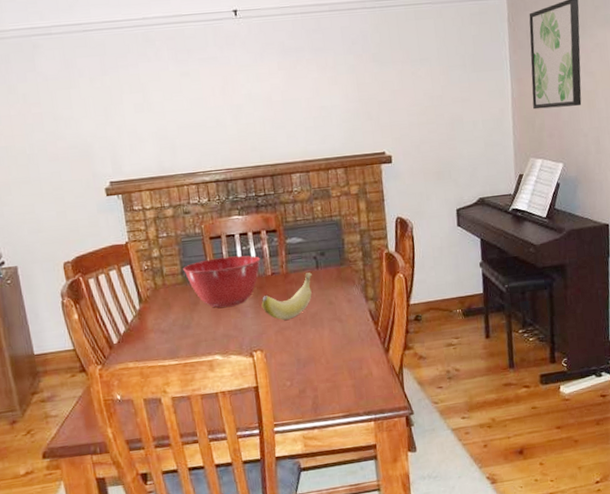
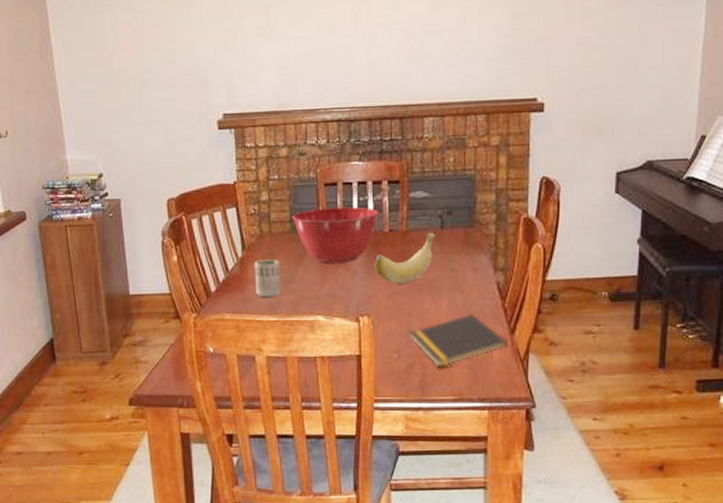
cup: none [152,308,179,345] -> present [254,259,281,298]
notepad: none [299,340,384,389] -> present [409,315,507,368]

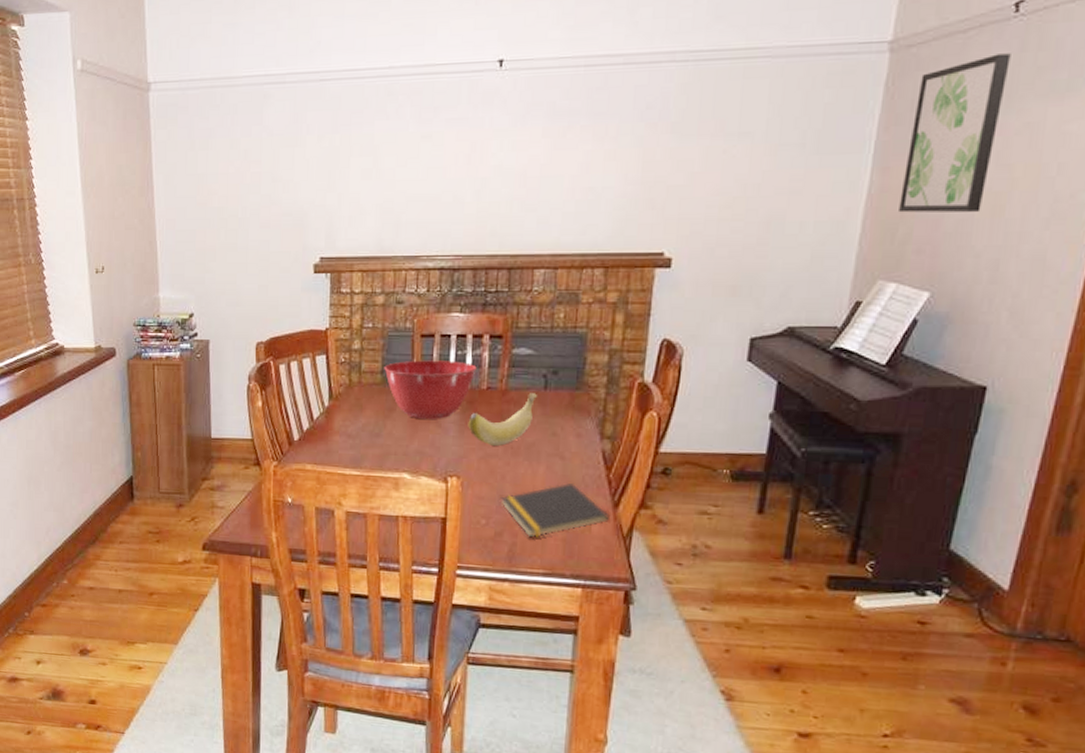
cup: present [254,259,281,298] -> none [340,410,367,451]

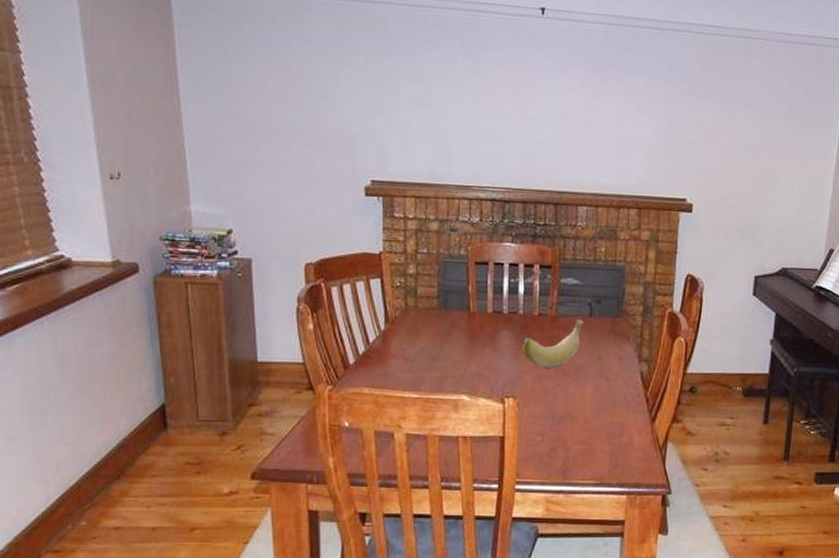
mixing bowl: present [384,360,477,419] -> none [440,286,529,343]
notepad: present [500,483,609,538] -> none [554,402,648,452]

